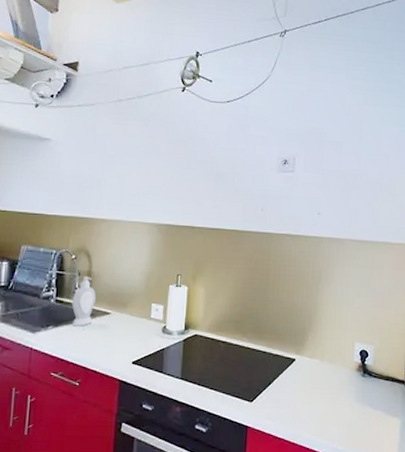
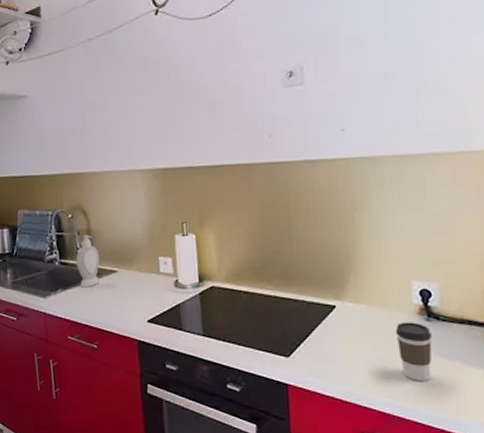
coffee cup: none [338,376,364,426] -> present [395,322,432,381]

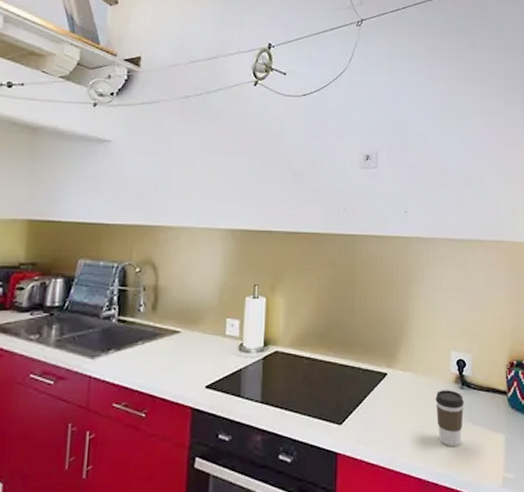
soap bottle: present [75,235,100,288] -> none [136,291,163,348]

